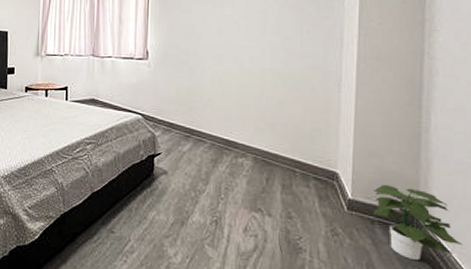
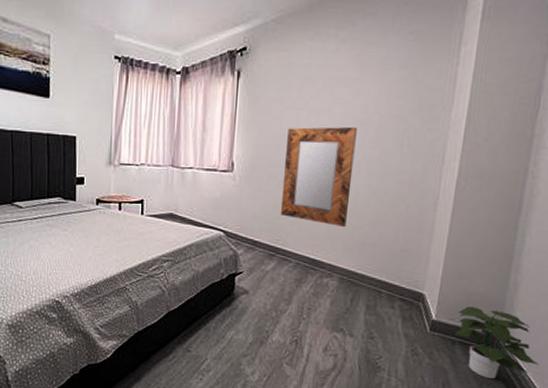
home mirror: none [193,16,259,109] -> present [280,126,357,228]

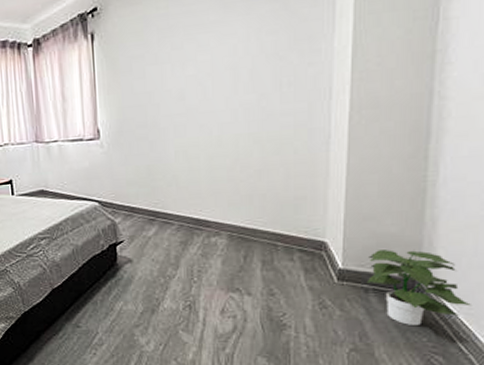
home mirror: present [280,126,357,228] -> none [152,72,229,182]

